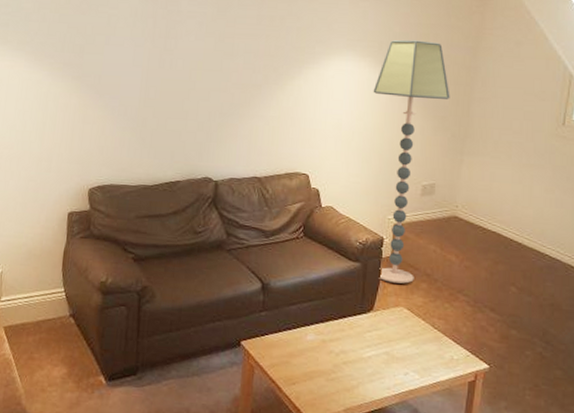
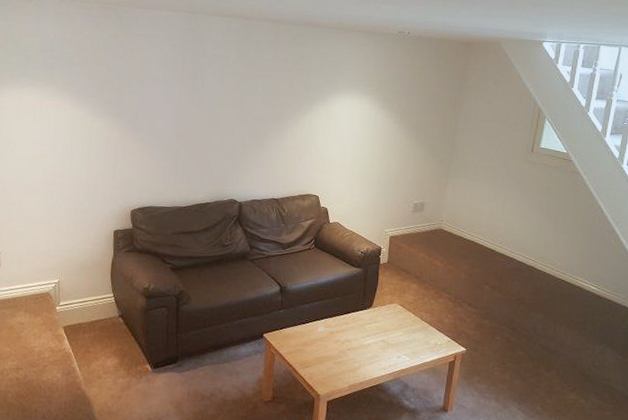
floor lamp: present [373,40,450,284] -> none [373,79,438,285]

